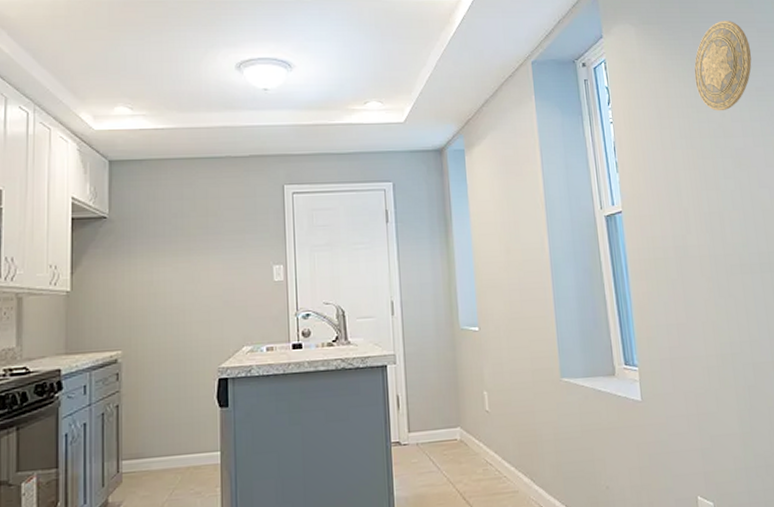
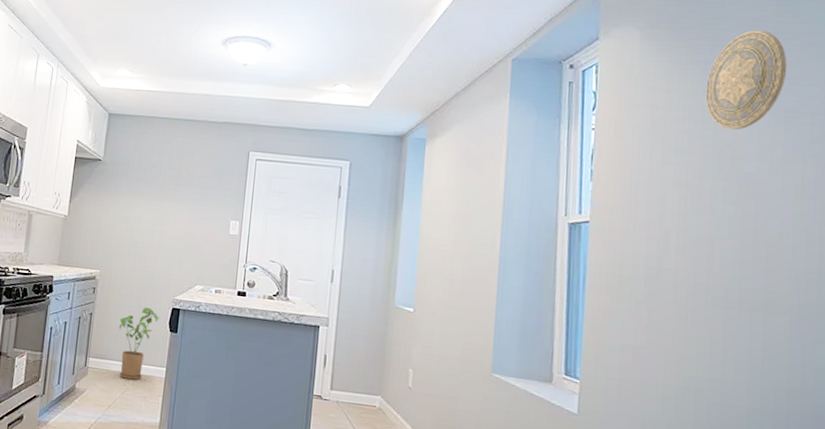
house plant: none [155,384,206,476] -> present [118,307,161,380]

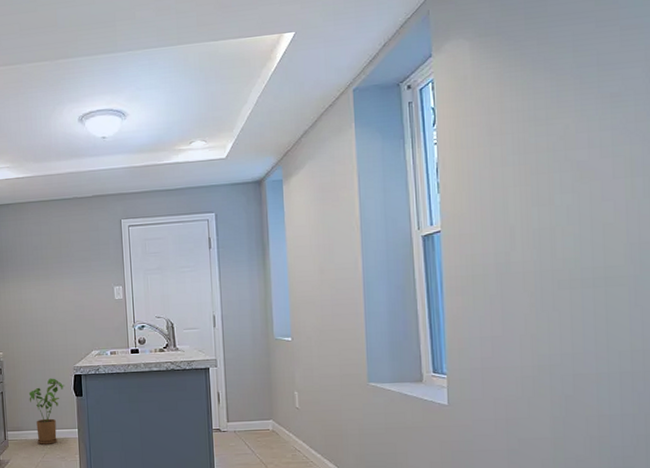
decorative plate: present [705,30,788,131] -> none [535,21,610,123]

